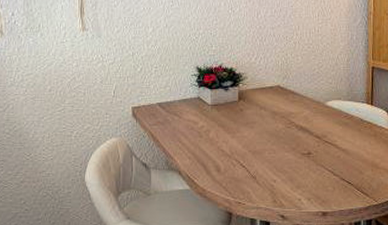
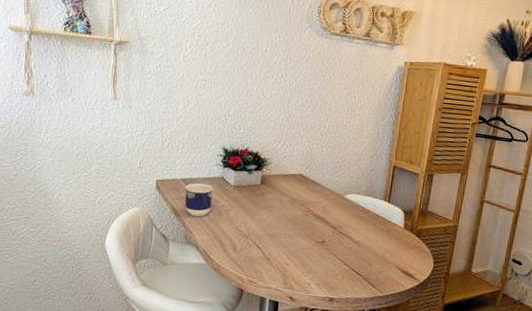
cup: none [161,106,190,141] -> present [185,183,213,217]

